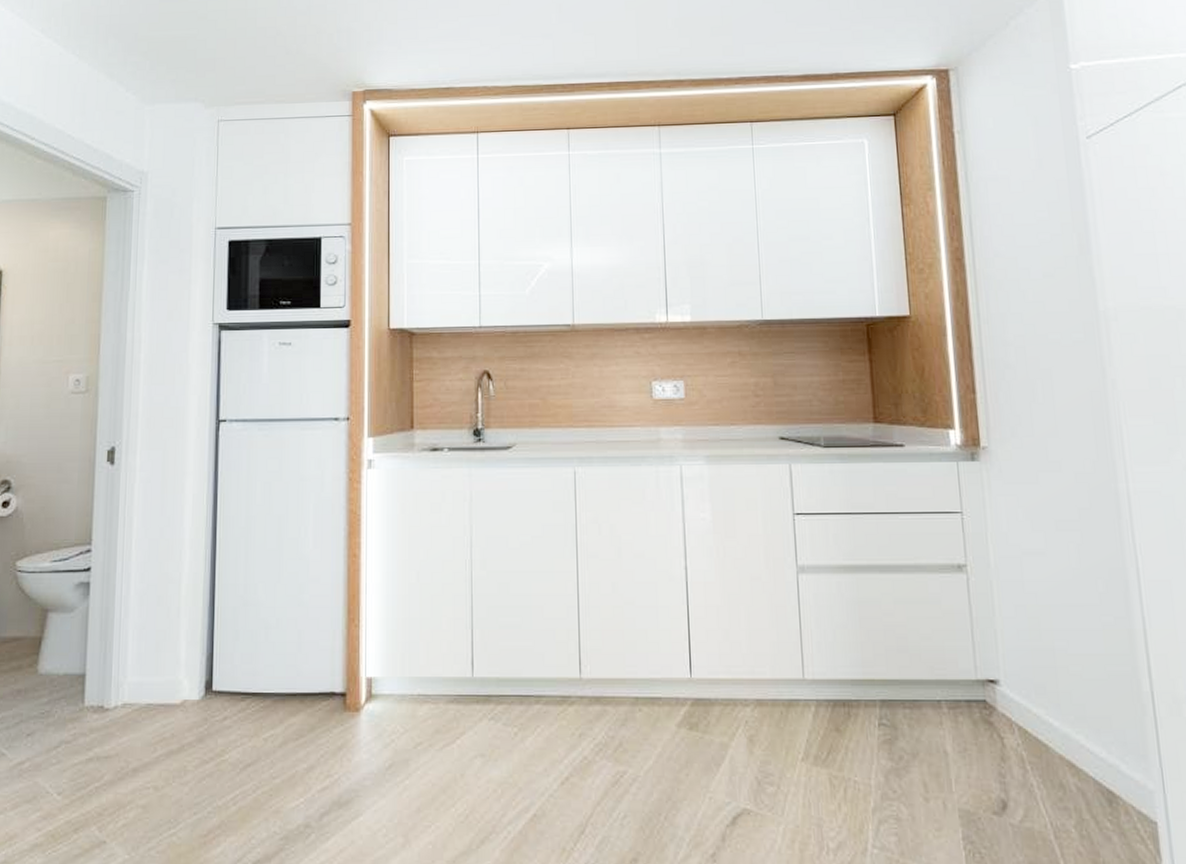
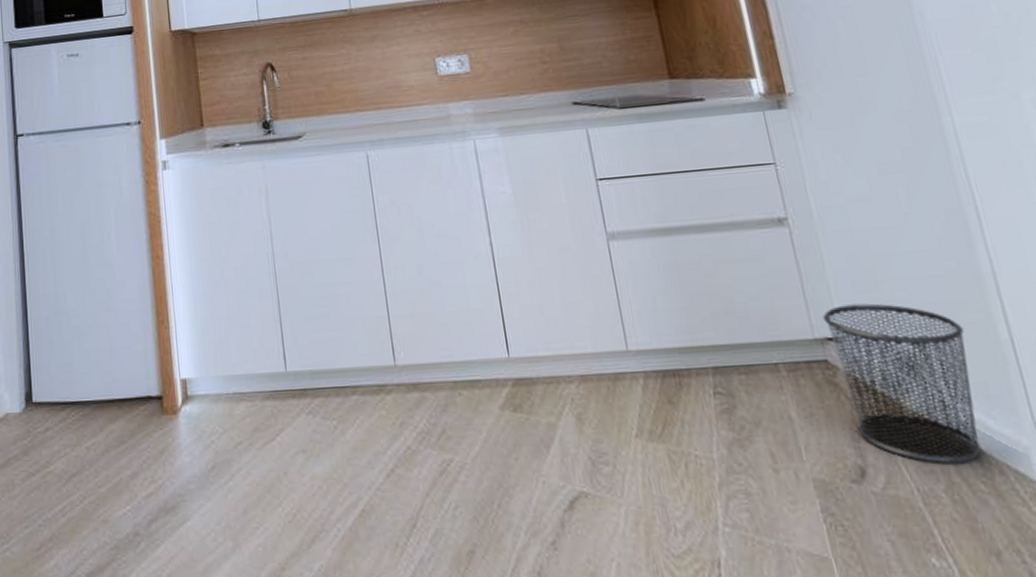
waste bin: none [987,650,1113,802] -> present [822,303,982,464]

